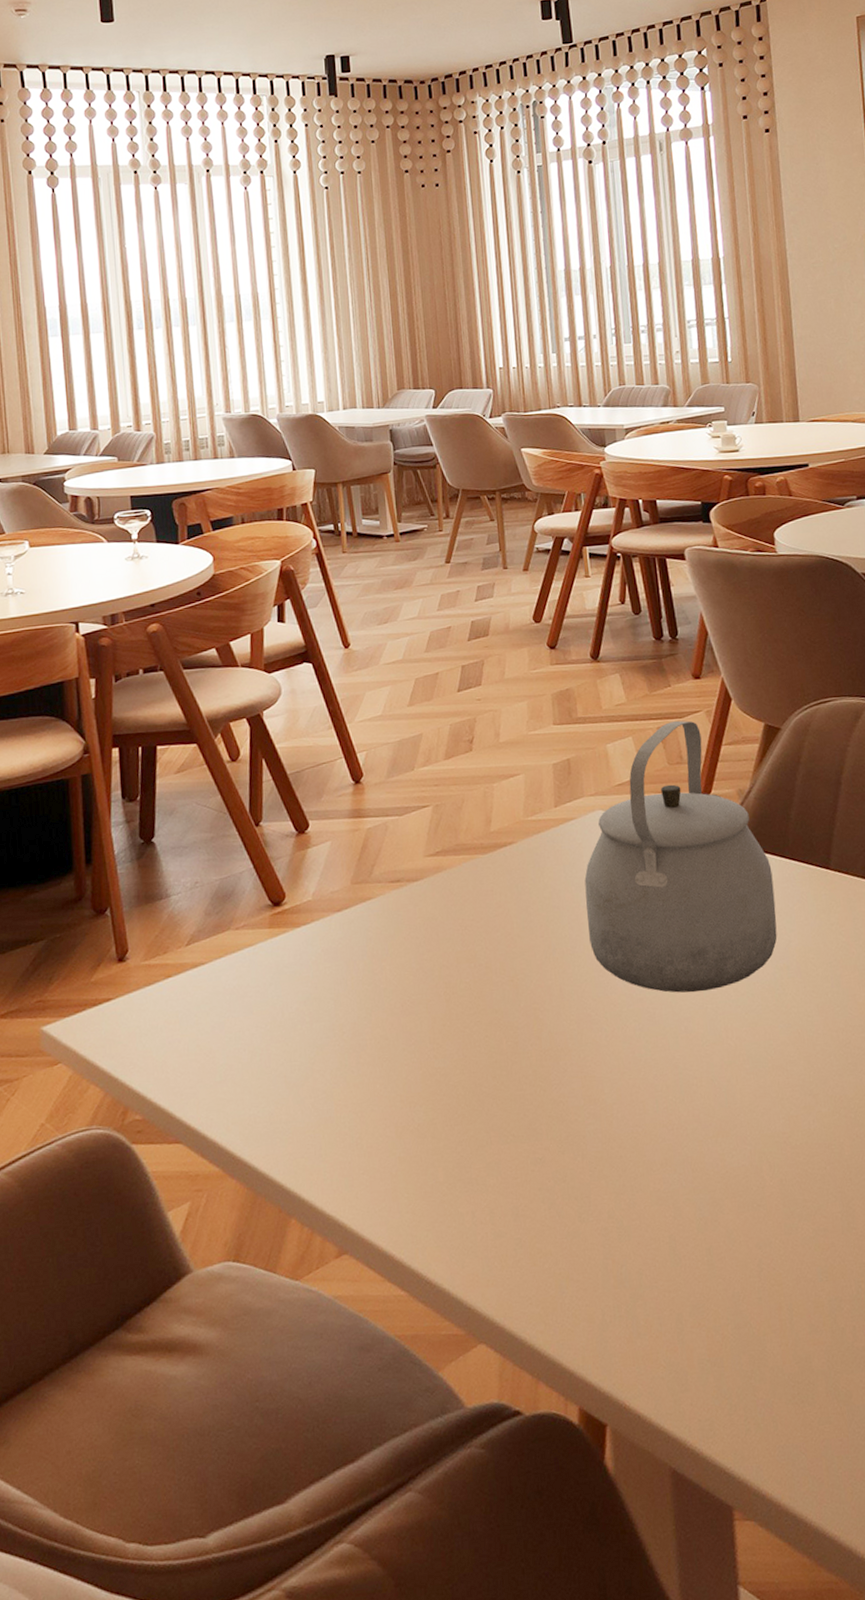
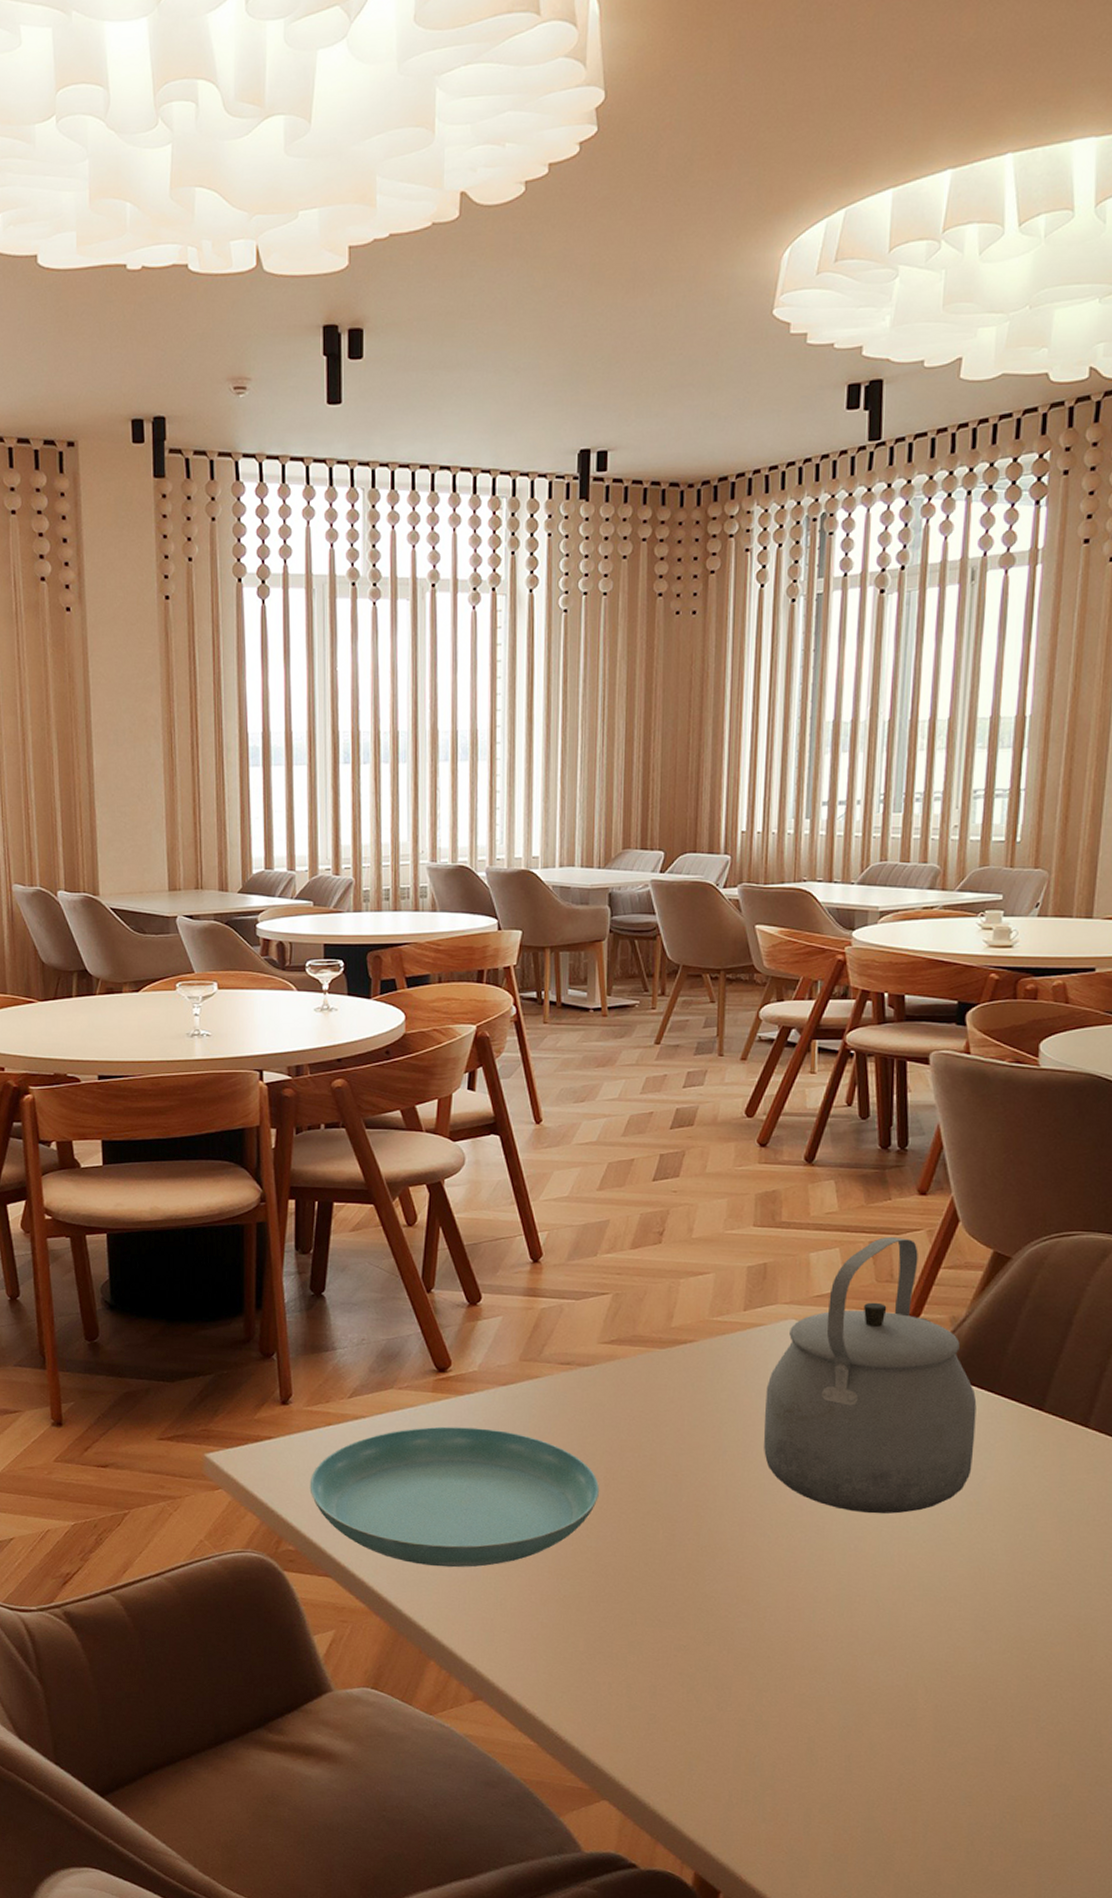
saucer: none [152,958,442,1115] -> present [309,1426,600,1568]

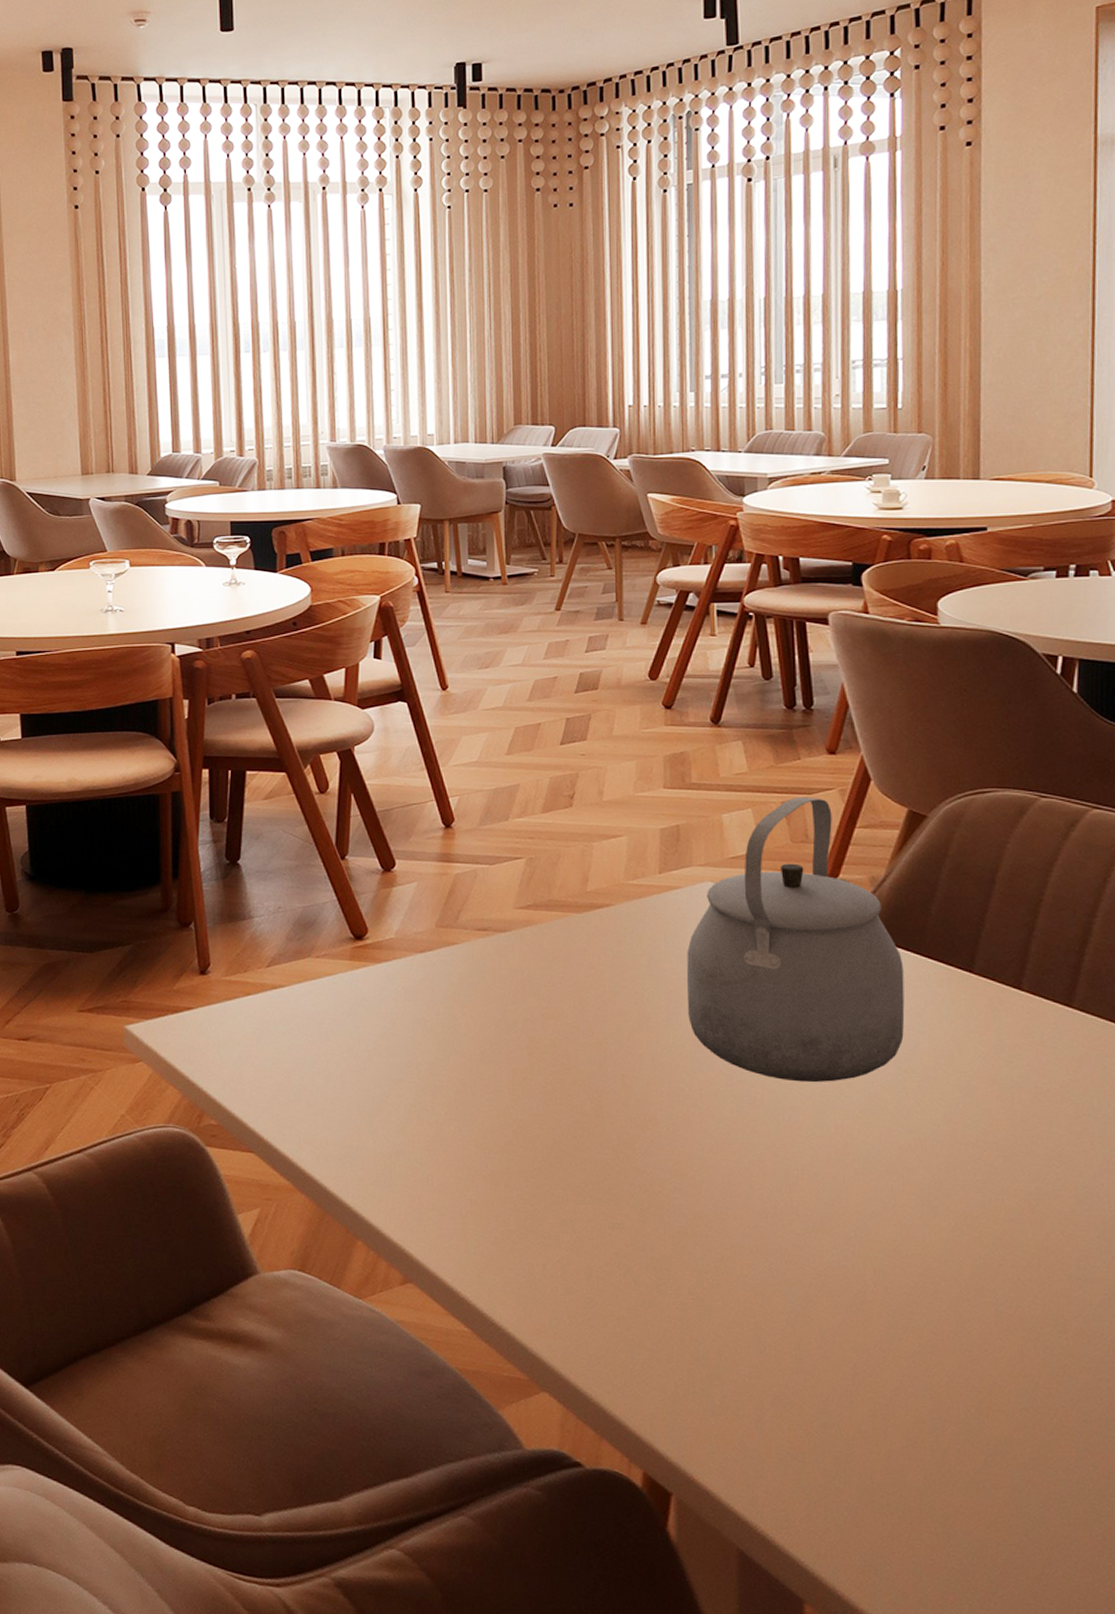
saucer: present [309,1426,600,1568] -> none [230,995,524,1142]

